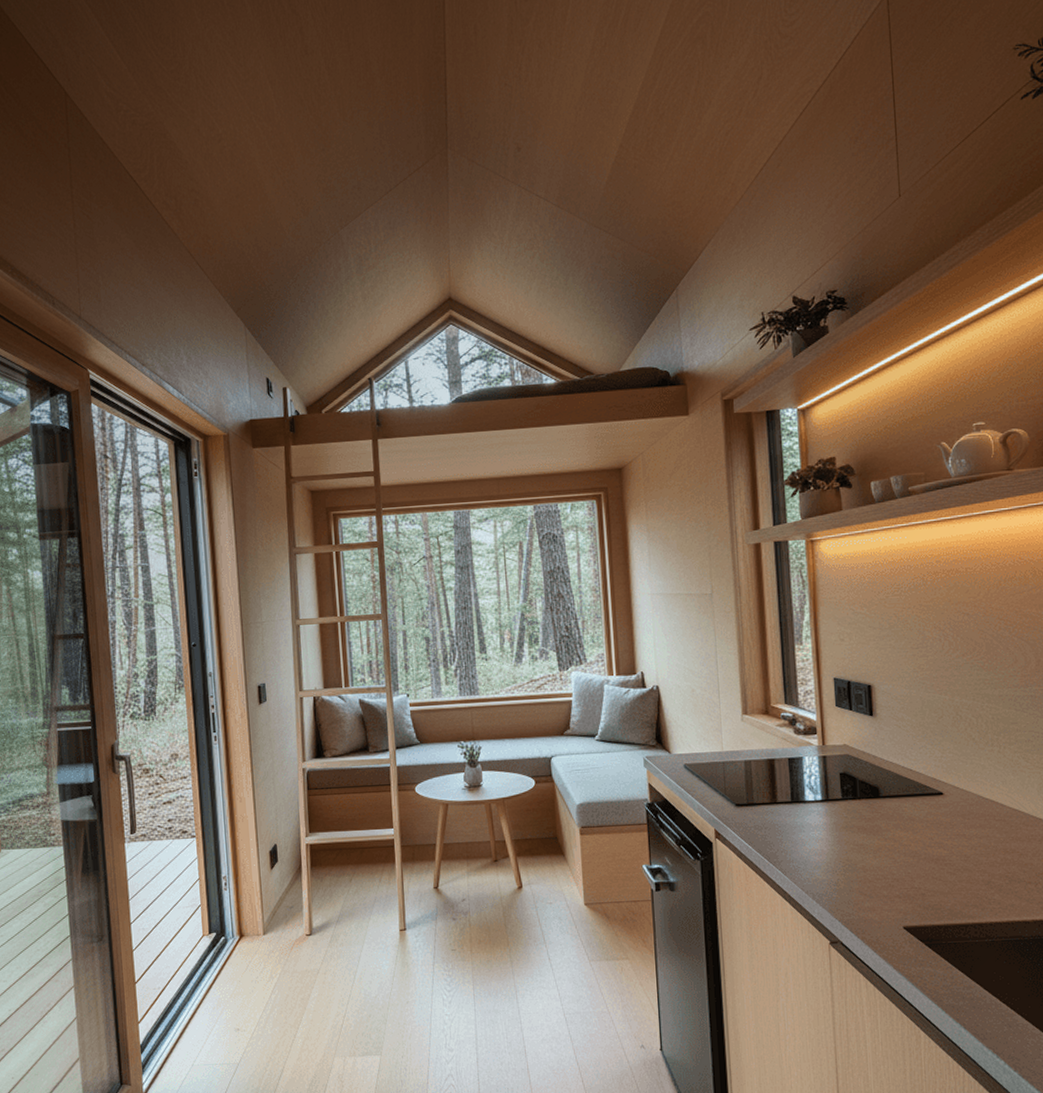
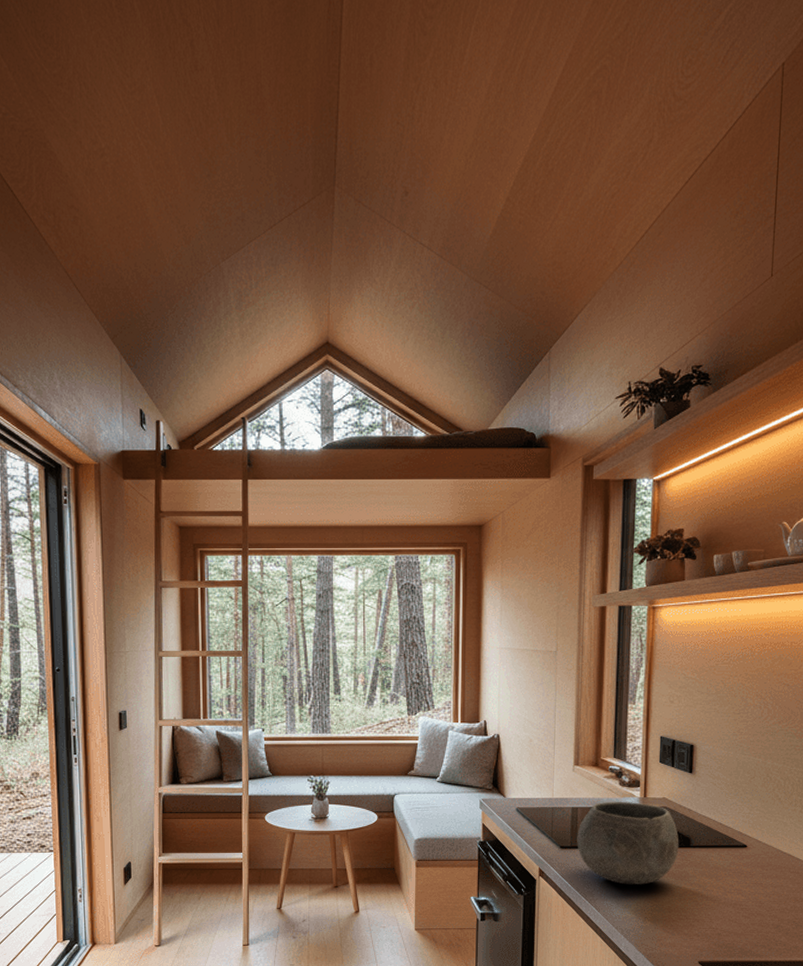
bowl: none [753,750,868,844] -> present [577,801,679,885]

